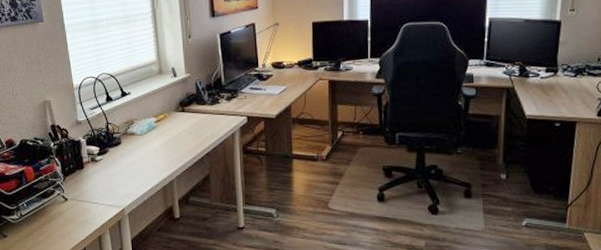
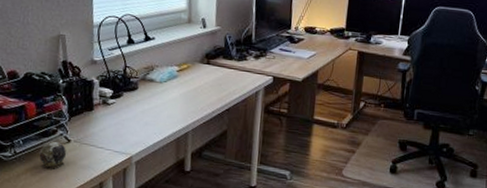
decorative egg: none [42,201,66,227] -> present [39,141,67,169]

